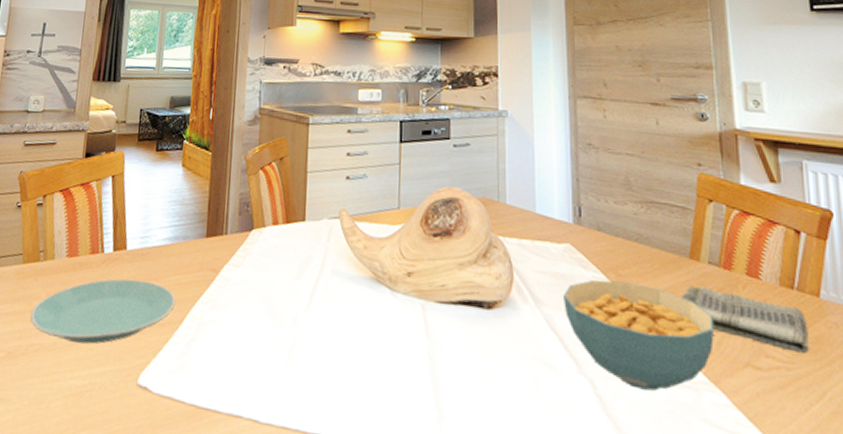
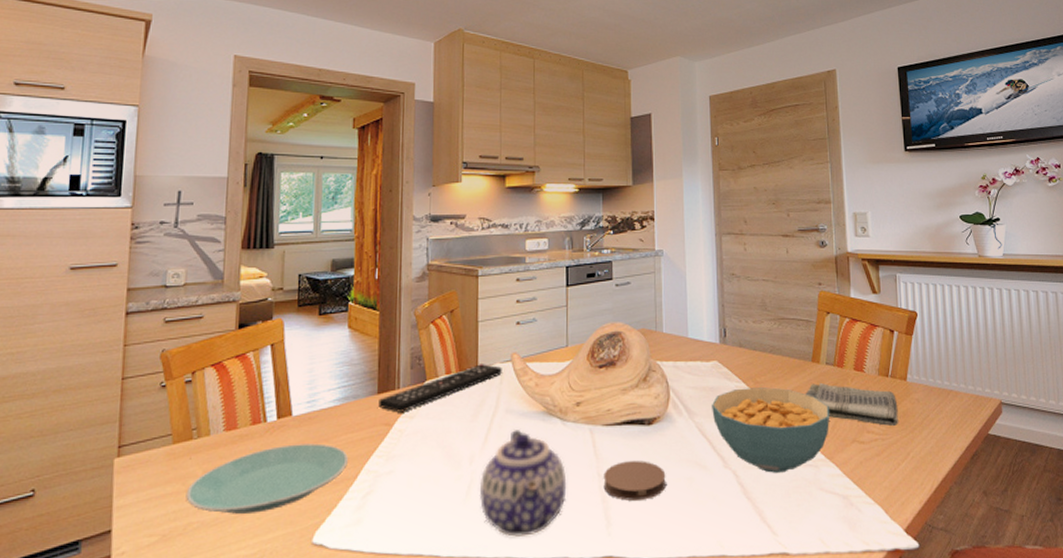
remote control: none [206,217,330,260] -> present [378,364,502,413]
teapot: none [301,294,395,416] -> present [479,430,567,537]
coaster: none [435,347,508,397] -> present [603,461,666,501]

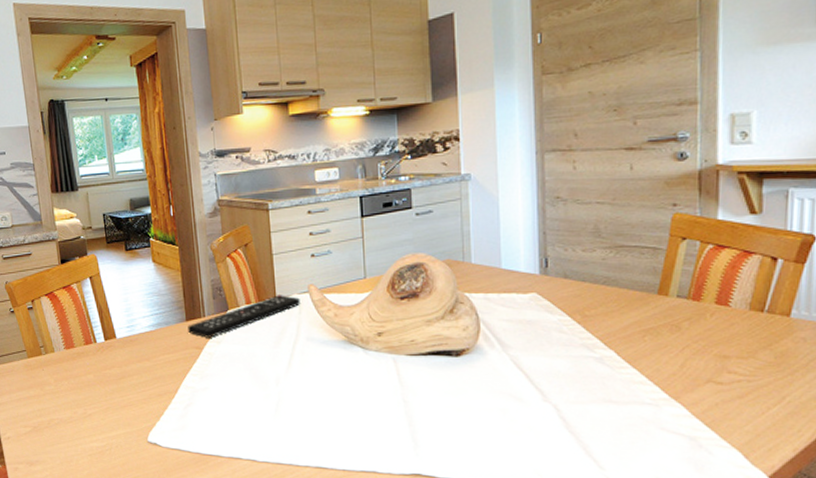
plate: present [186,443,348,514] -> none [45,362,168,415]
teapot: present [479,430,567,537] -> none [287,356,372,450]
coaster: present [603,461,666,501] -> none [409,390,477,427]
cereal bowl: present [712,387,829,473] -> none [529,322,678,410]
dish towel: present [805,382,898,426] -> none [647,317,774,366]

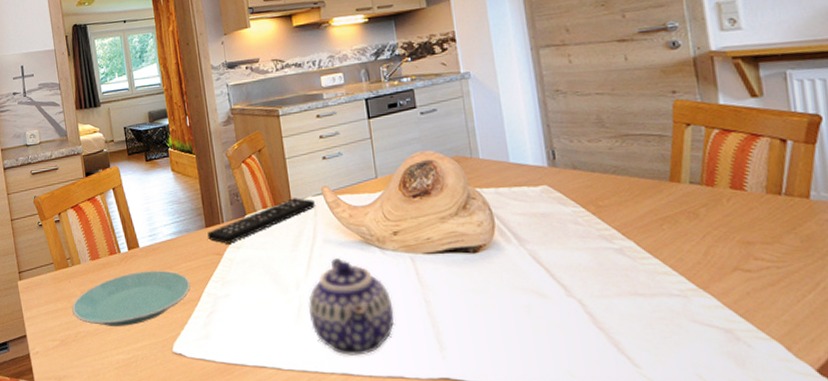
plate: none [45,362,168,415] -> present [72,270,191,326]
teapot: none [287,356,372,450] -> present [309,258,394,355]

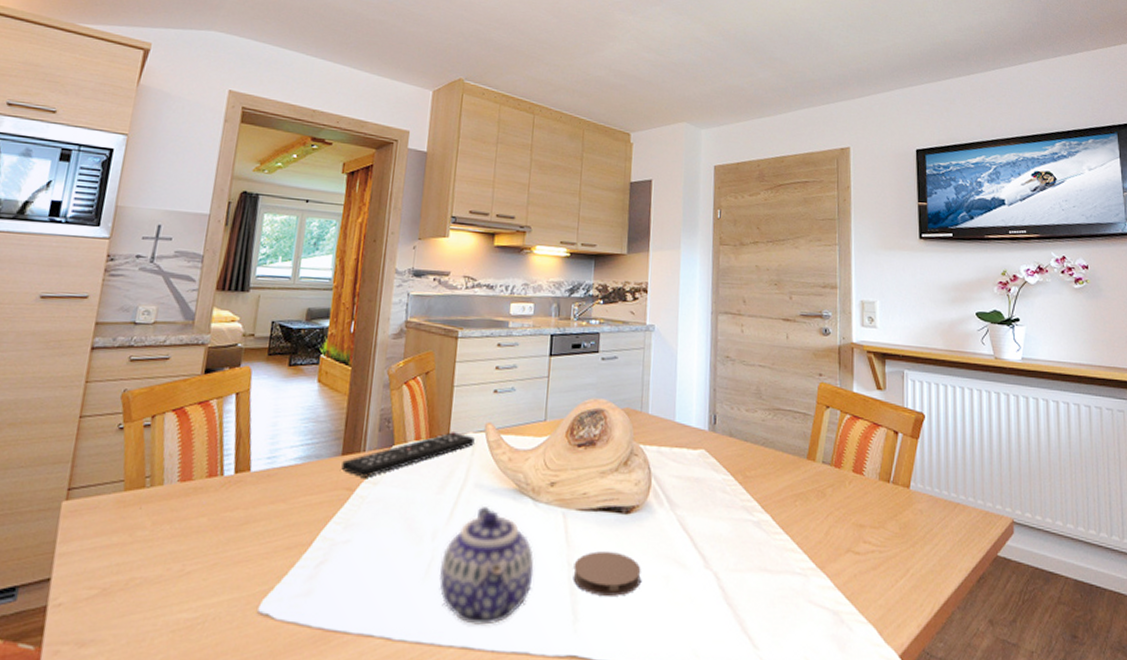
plate: present [72,270,191,326] -> none [131,502,305,574]
coaster: none [430,288,501,326] -> present [573,551,641,596]

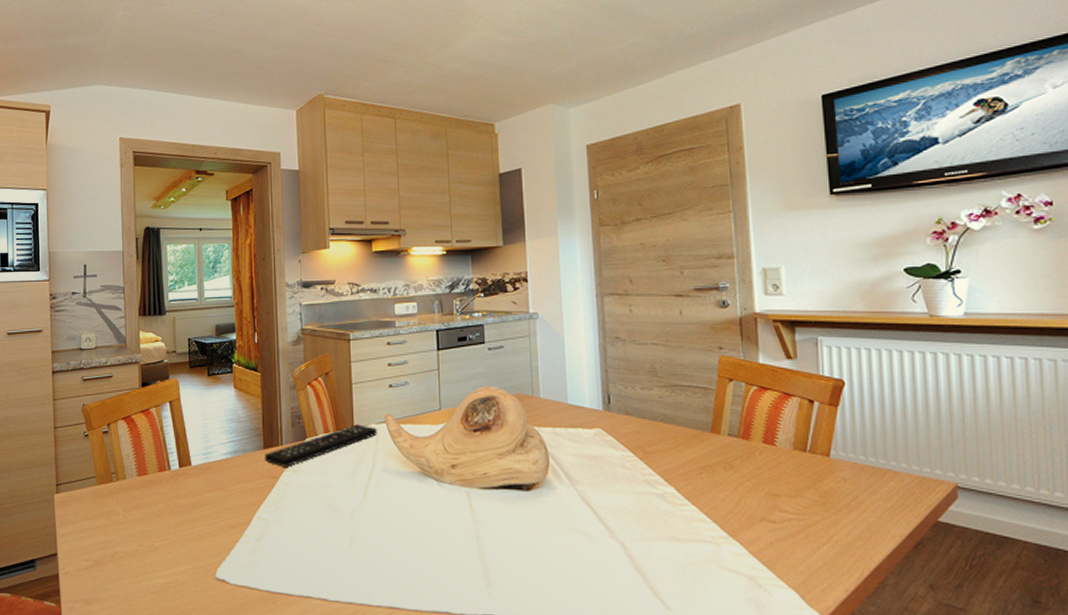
teapot: present [439,507,534,625] -> none [360,488,445,589]
coaster: present [573,551,641,596] -> none [482,525,547,564]

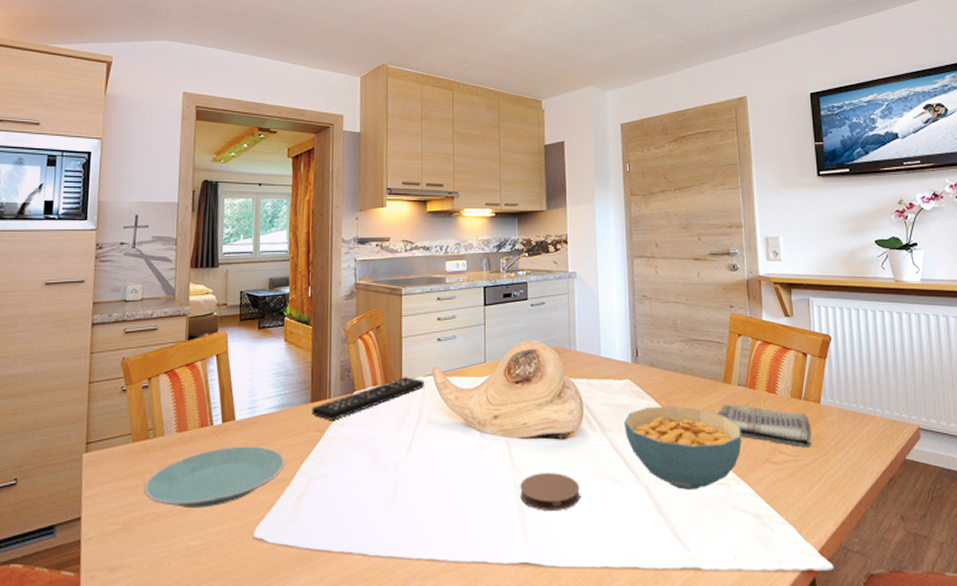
plate: none [111,490,241,548] -> present [144,446,285,508]
coaster: none [482,525,547,564] -> present [520,473,580,510]
cereal bowl: none [596,457,733,548] -> present [624,406,741,490]
dish towel: none [703,455,819,505] -> present [717,403,812,447]

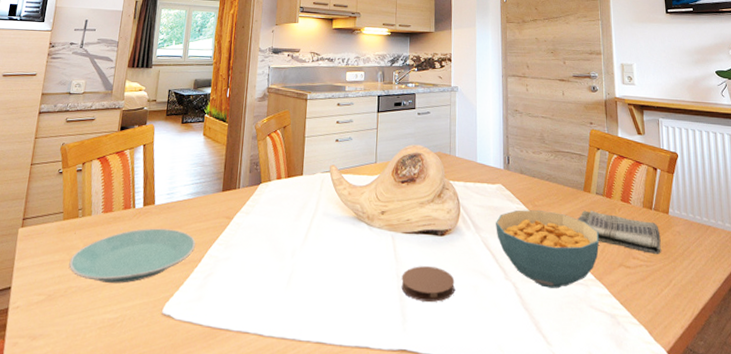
remote control: present [312,377,424,420] -> none [222,172,322,209]

